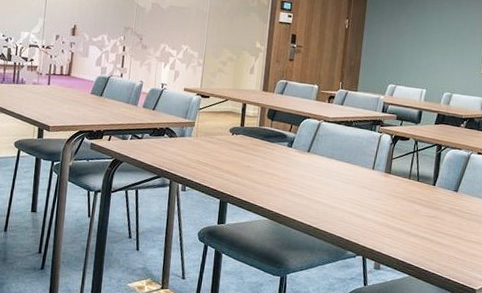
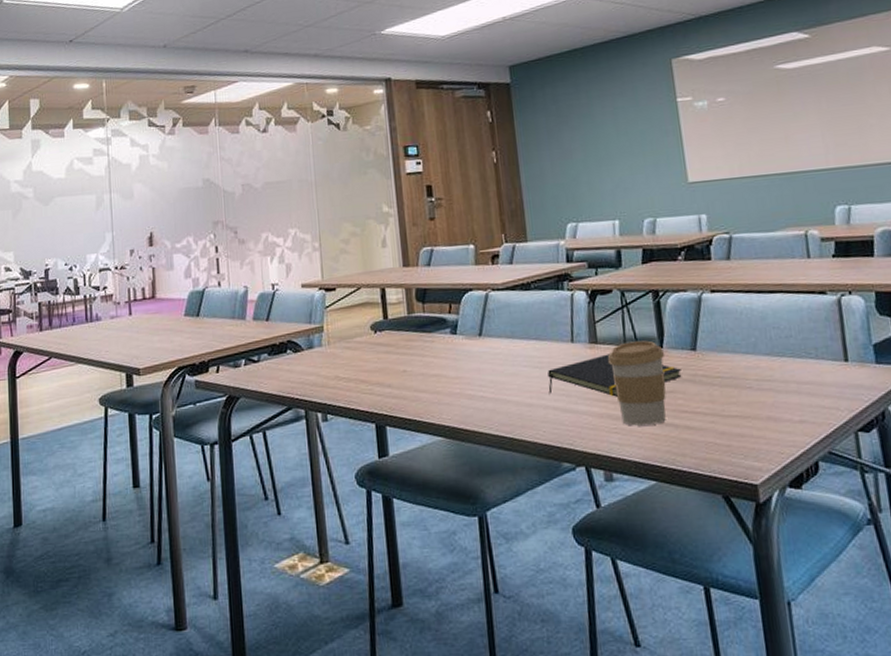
notepad: none [348,182,444,213] -> present [548,354,682,397]
coffee cup: none [394,177,436,237] -> present [607,340,666,426]

